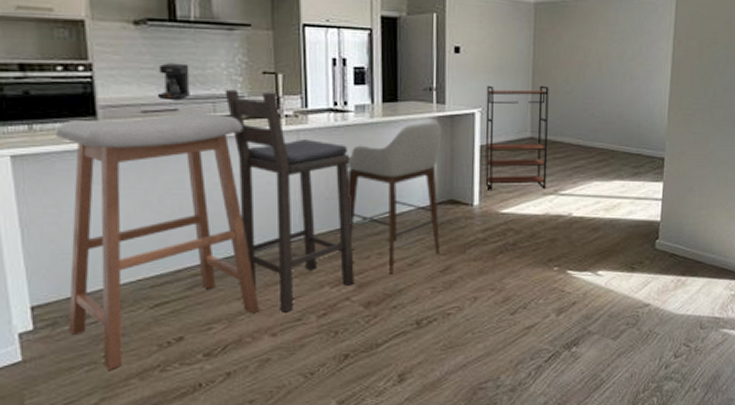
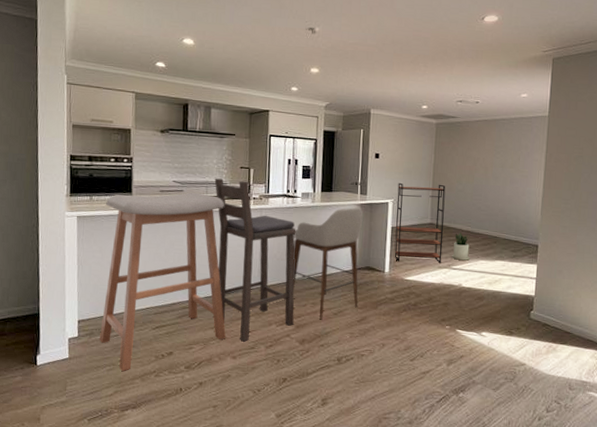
coffee maker: present [158,63,190,99] -> none [171,158,193,184]
planter: none [558,147,582,183] -> present [451,232,470,261]

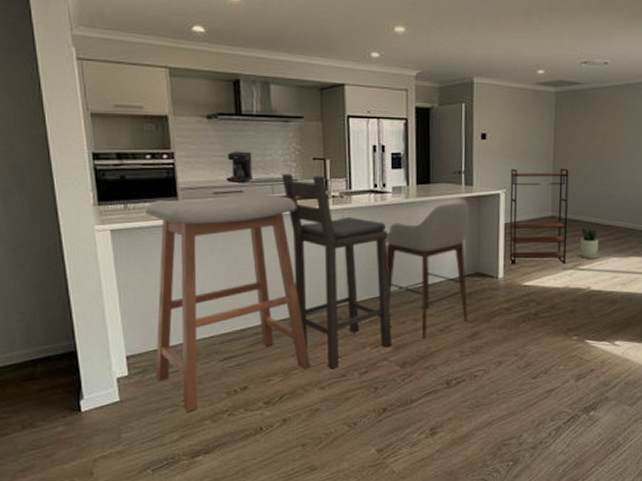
coffee maker: none [171,158,193,184] -> present [227,151,253,182]

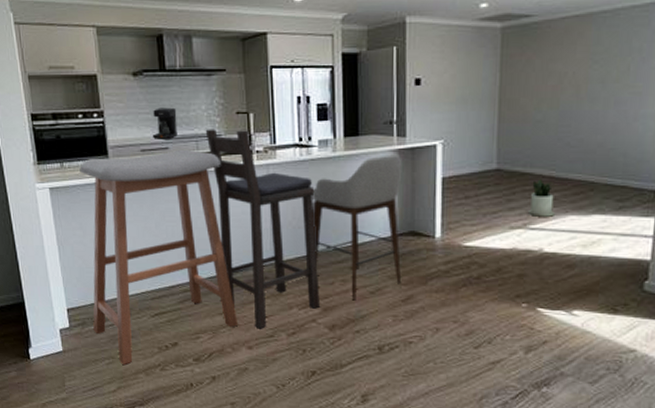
bookshelf: present [509,168,569,264] -> none [447,114,518,223]

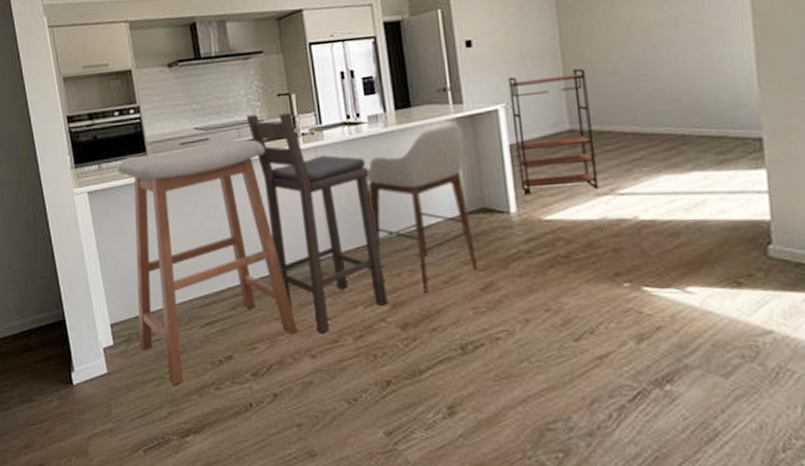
coffee maker: present [153,107,178,139] -> none [191,95,218,131]
bookshelf: none [447,114,518,223] -> present [508,68,599,195]
planter: present [527,179,555,217] -> none [613,136,645,180]

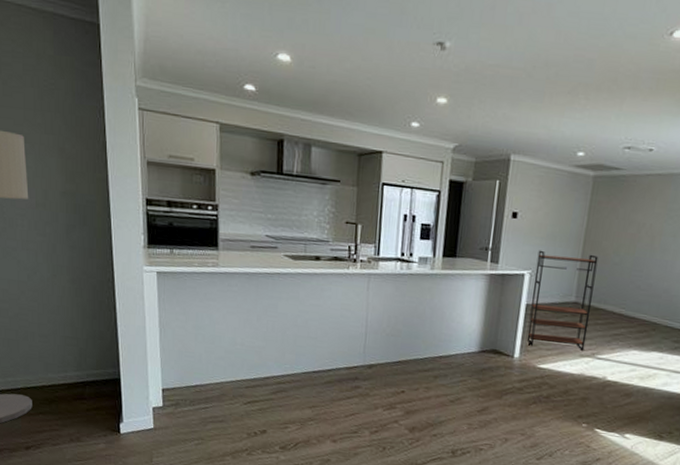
stool: present [118,138,297,386] -> none [186,249,327,447]
bar stool: present [246,112,388,334] -> none [314,234,411,425]
bar stool: present [366,123,477,293] -> none [403,277,492,407]

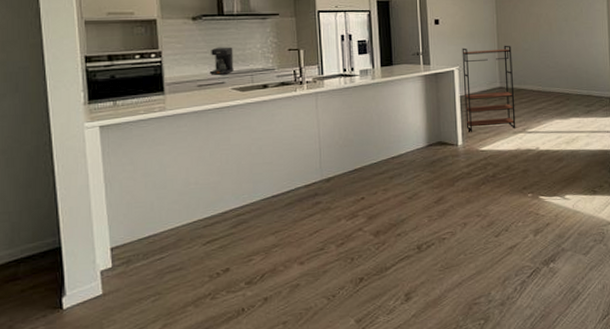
coffee maker: none [264,208,289,239] -> present [210,47,234,75]

